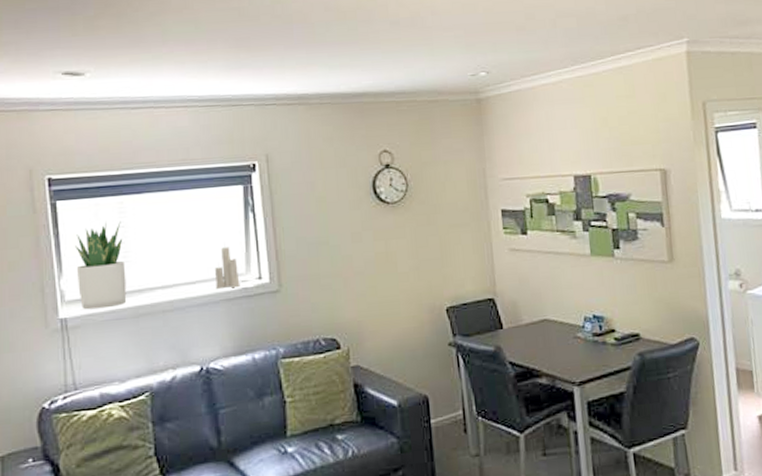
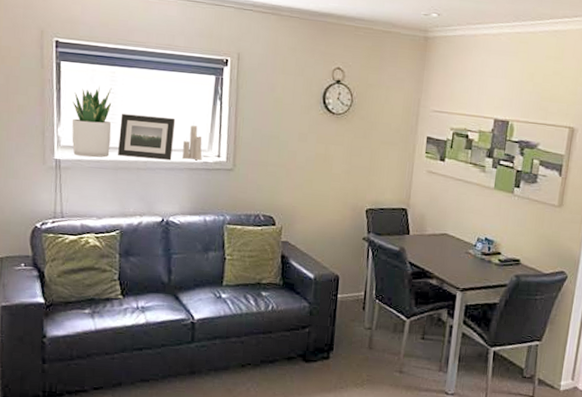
picture frame: none [135,244,203,300] -> present [118,114,176,161]

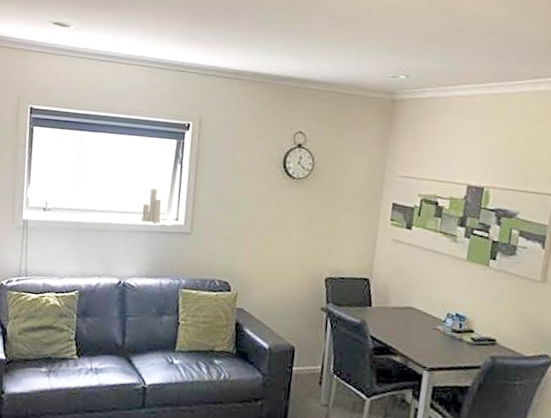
planter: present [72,86,112,158] -> none [39,150,79,219]
picture frame: present [118,114,176,161] -> none [81,176,137,223]

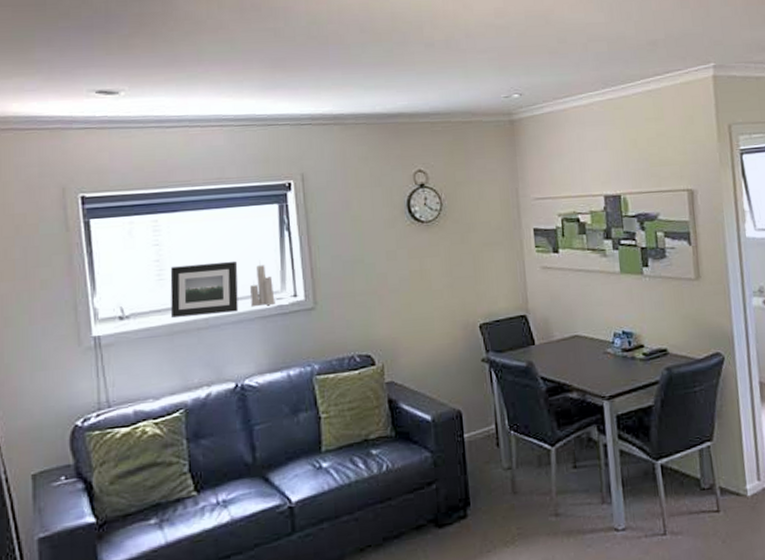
picture frame: none [81,176,137,223] -> present [170,262,239,318]

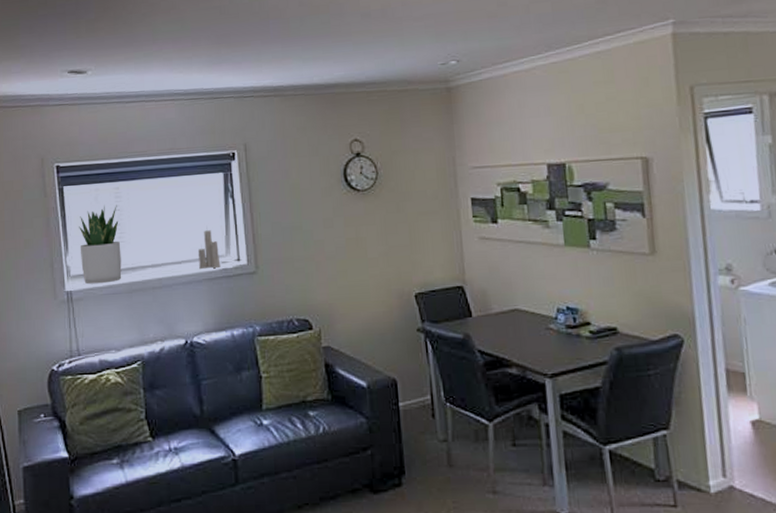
planter: none [109,239,161,328] -> present [79,205,122,285]
picture frame: present [170,262,239,318] -> none [129,227,188,277]

